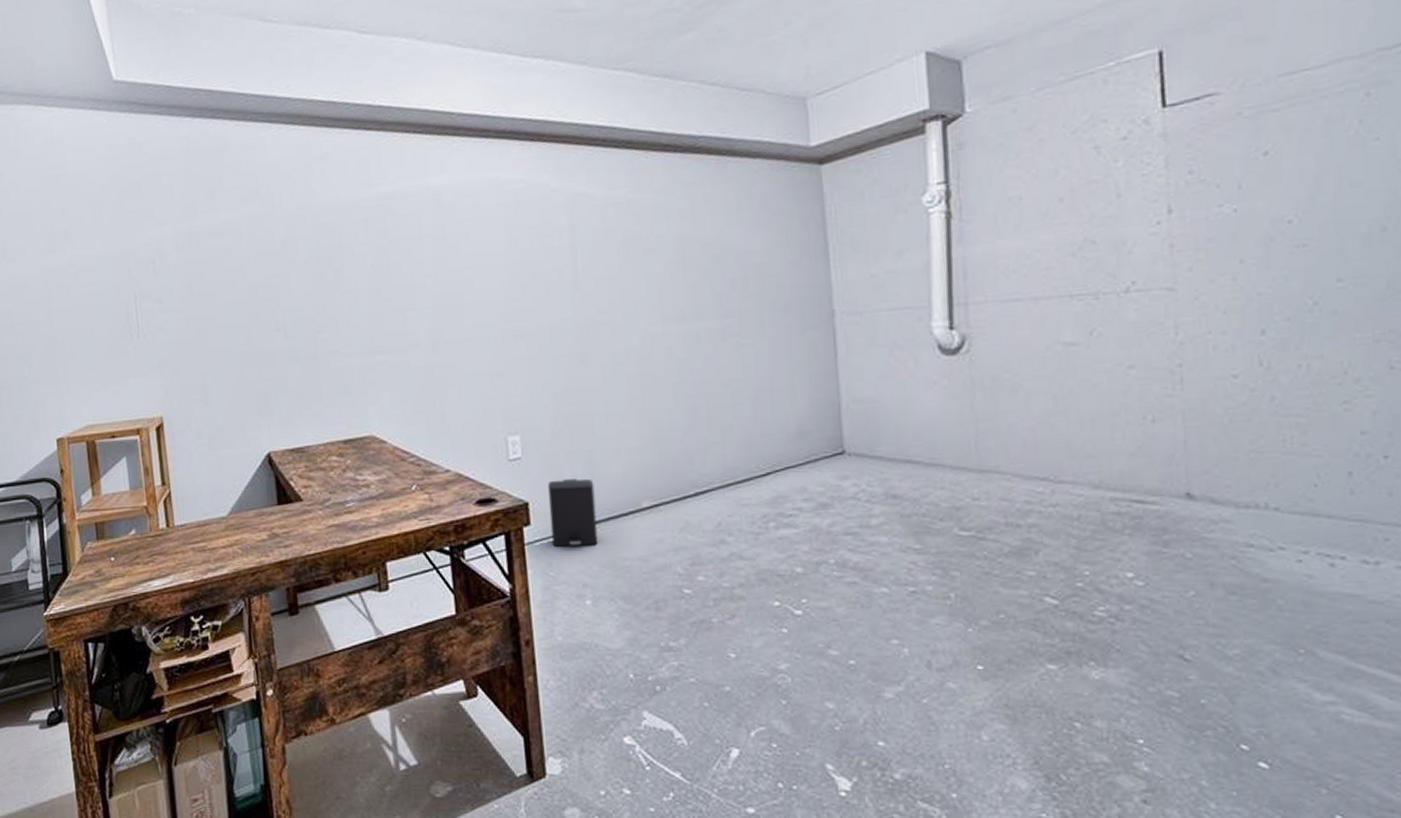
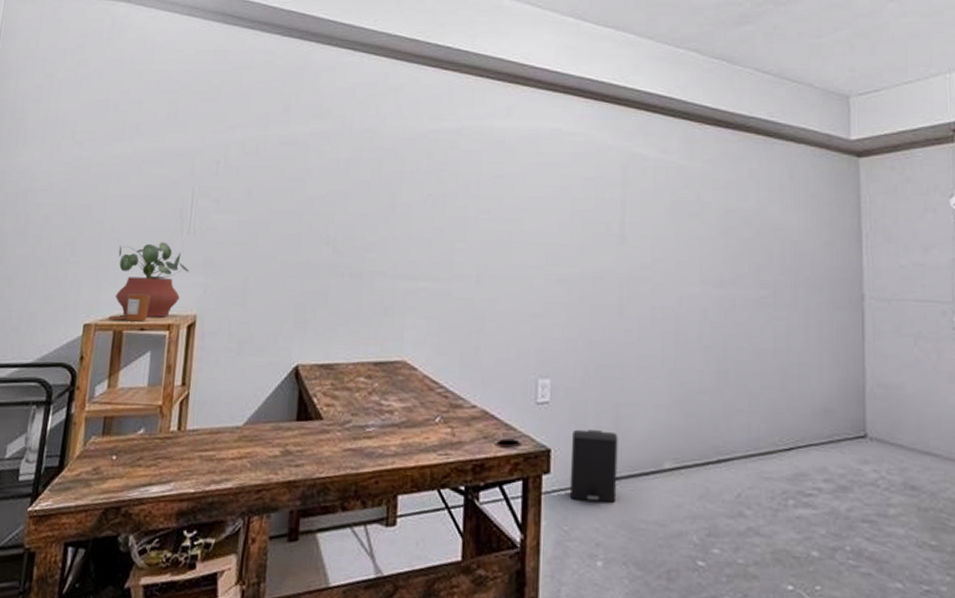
potted plant: none [74,349,147,427] -> present [115,242,189,318]
candle: none [78,402,116,432] -> present [108,294,150,322]

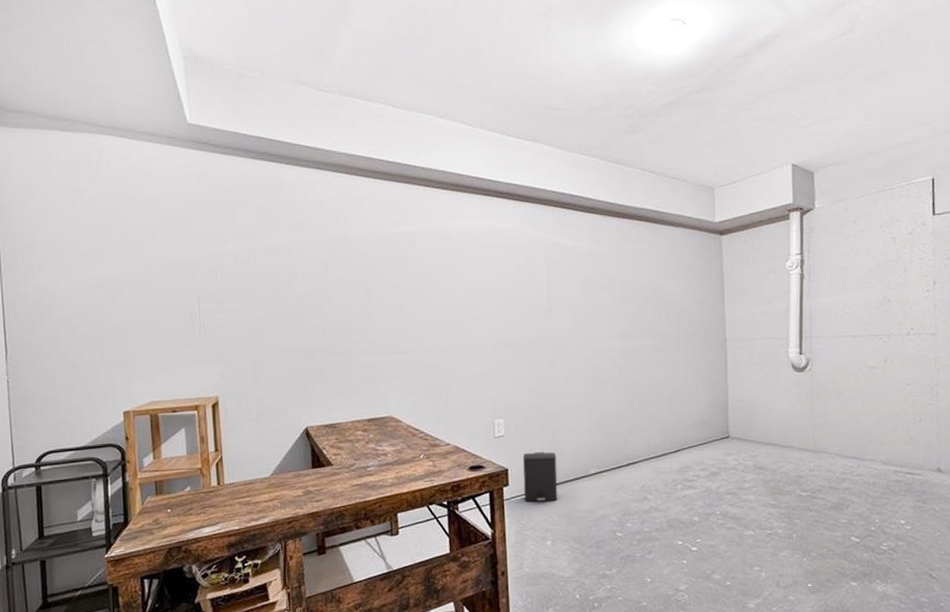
candle: present [108,294,150,322] -> none [144,383,177,407]
potted plant: present [115,242,189,318] -> none [142,341,206,403]

